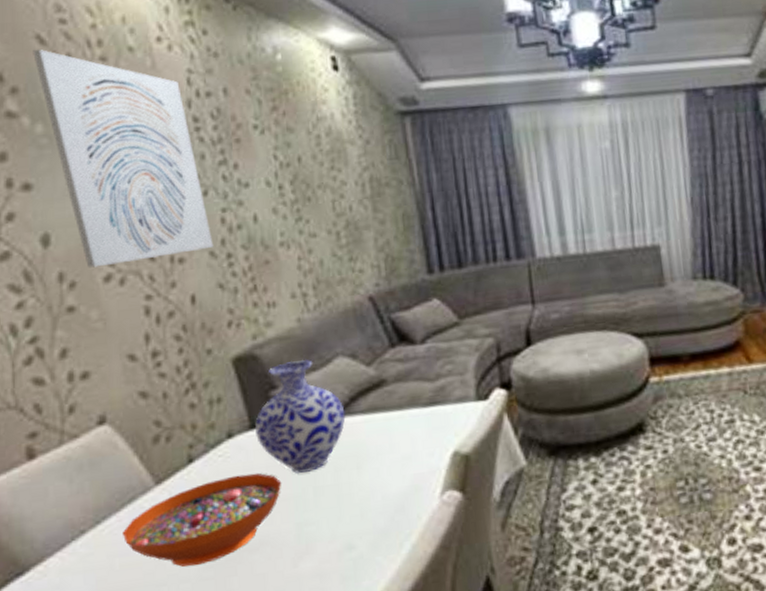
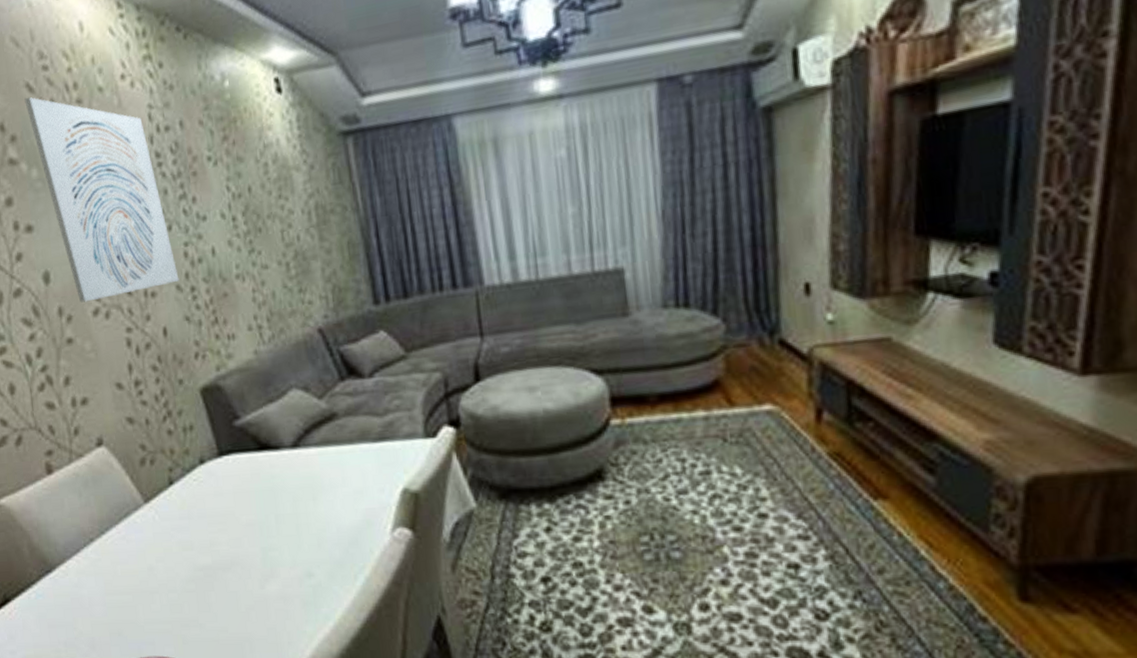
decorative bowl: present [123,473,281,567] -> none [122,498,247,579]
vase: present [255,359,346,474] -> none [222,390,301,502]

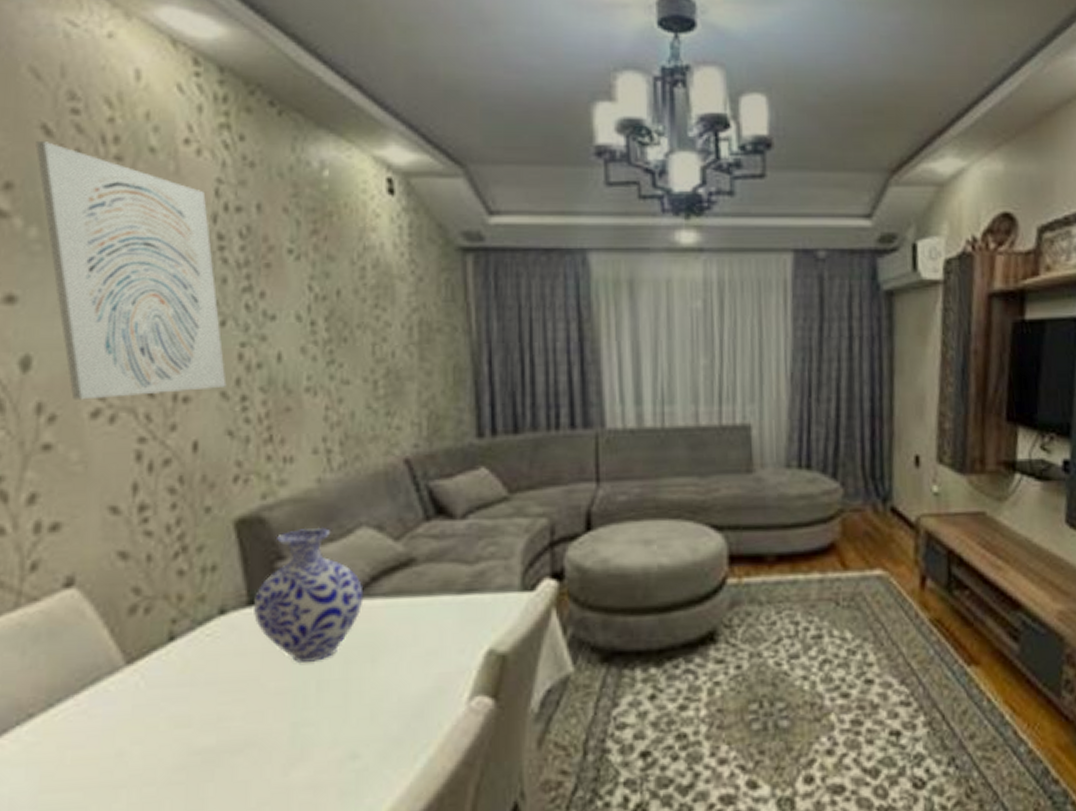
vase: none [222,390,301,502] -> present [254,527,364,664]

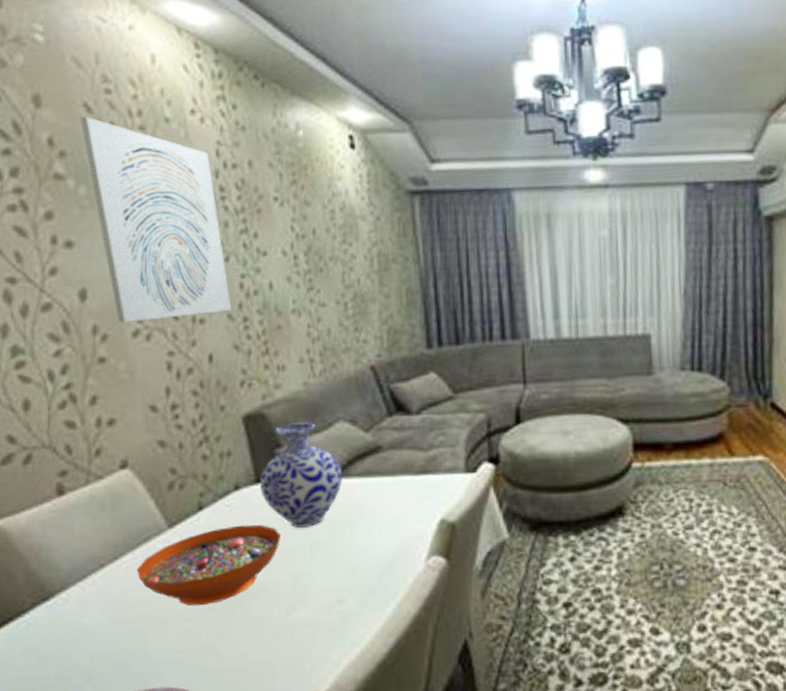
decorative bowl: none [80,659,278,767] -> present [137,524,280,606]

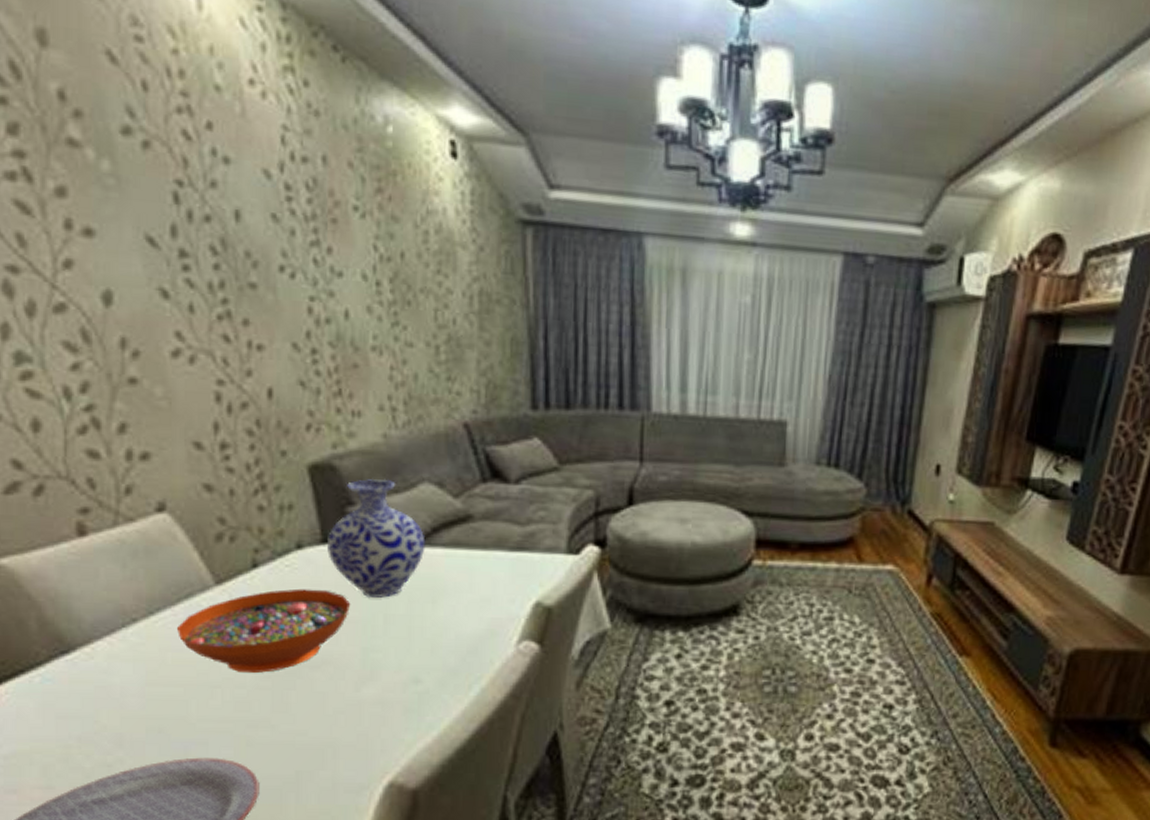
wall art: present [80,116,232,323] -> none [102,67,297,340]

